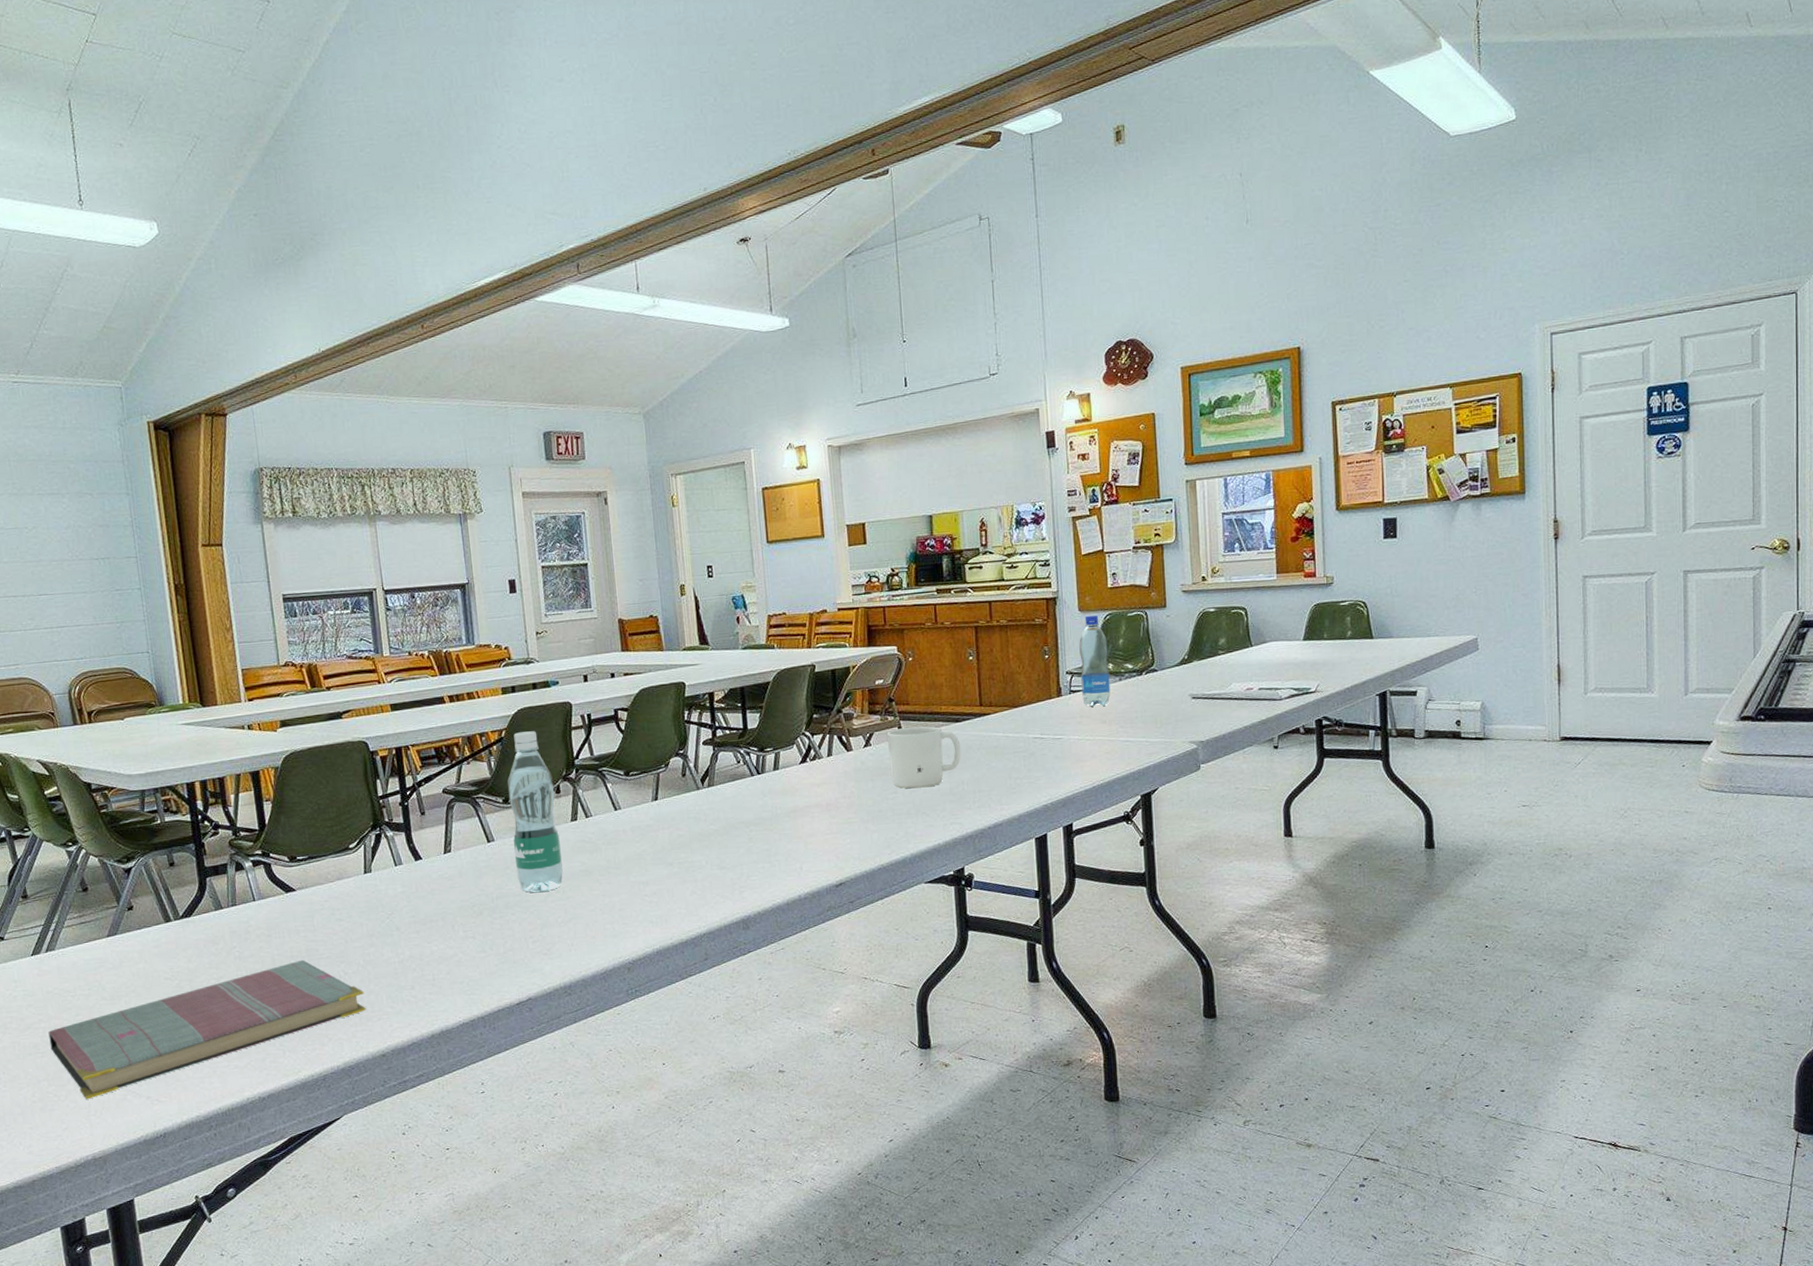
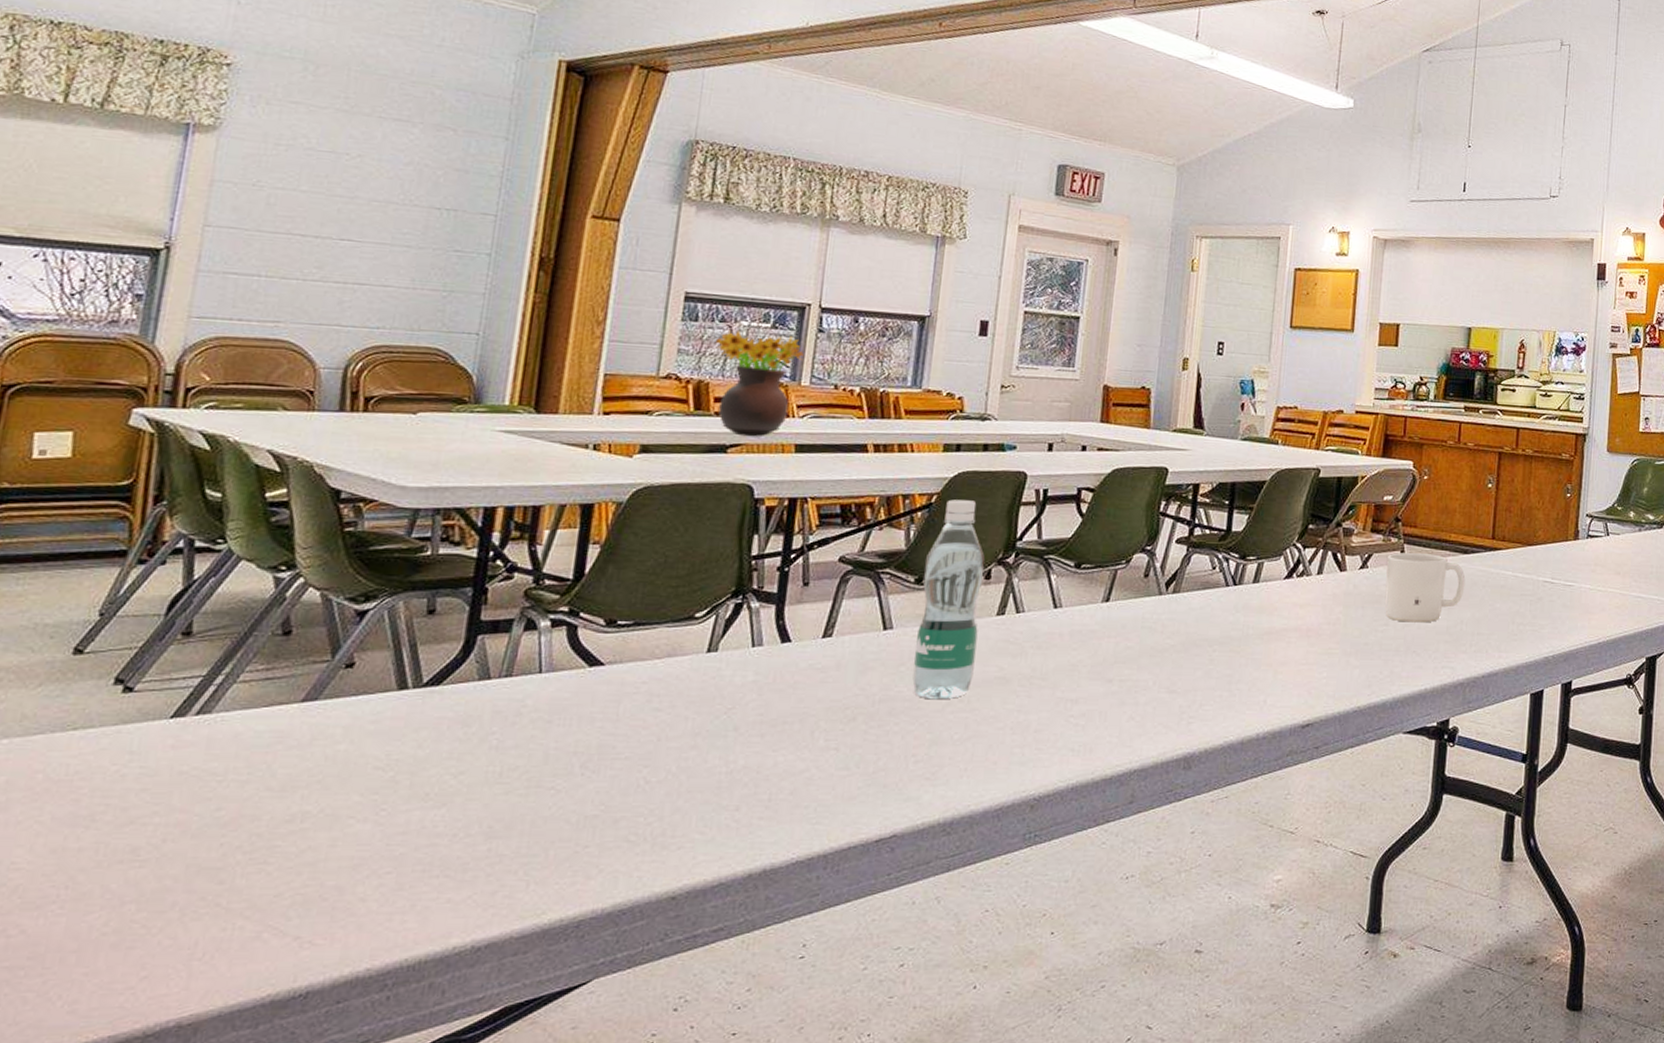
binder: present [48,959,366,1100] -> none [158,758,667,935]
flower arrangement: none [313,617,380,704] -> present [715,329,804,437]
bottle: present [1079,615,1111,707] -> none [1599,457,1632,557]

